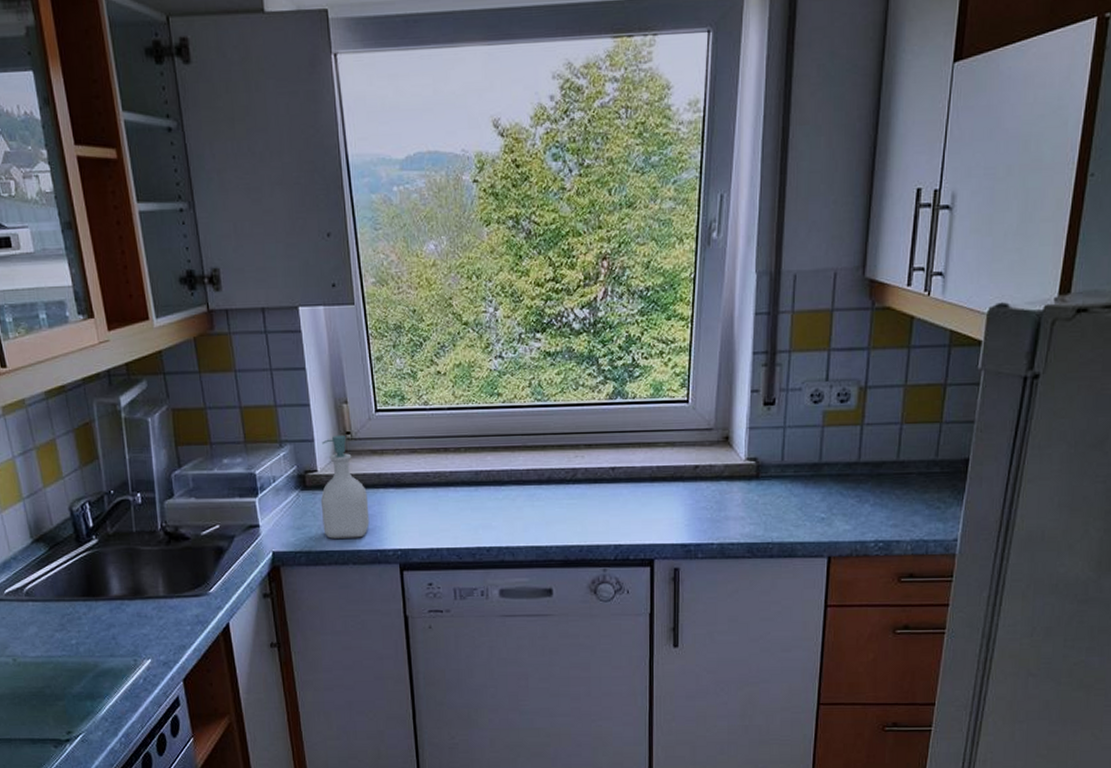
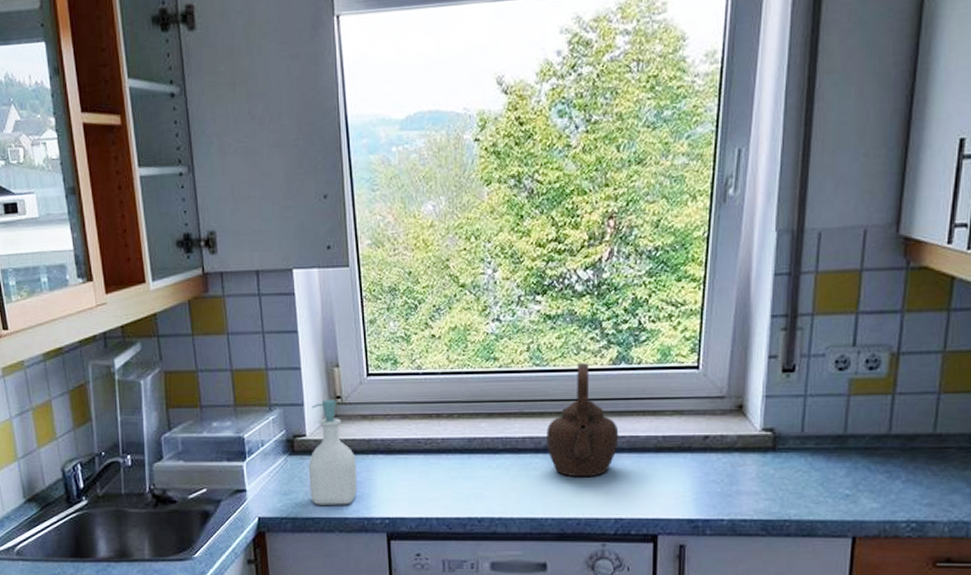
teapot: none [549,398,617,507] -> present [547,363,619,478]

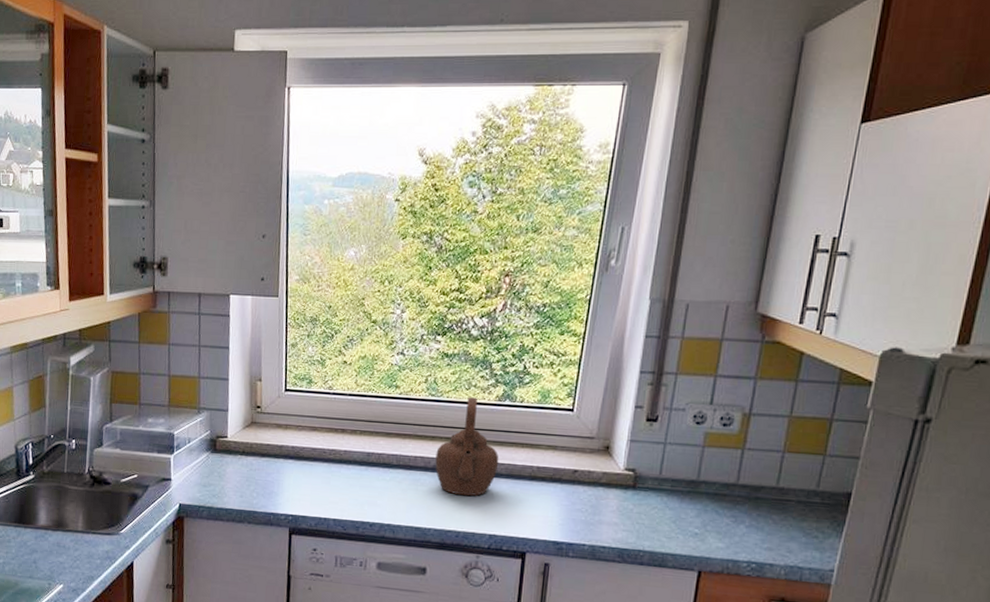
soap bottle: present [308,399,358,505] -> none [226,407,269,501]

